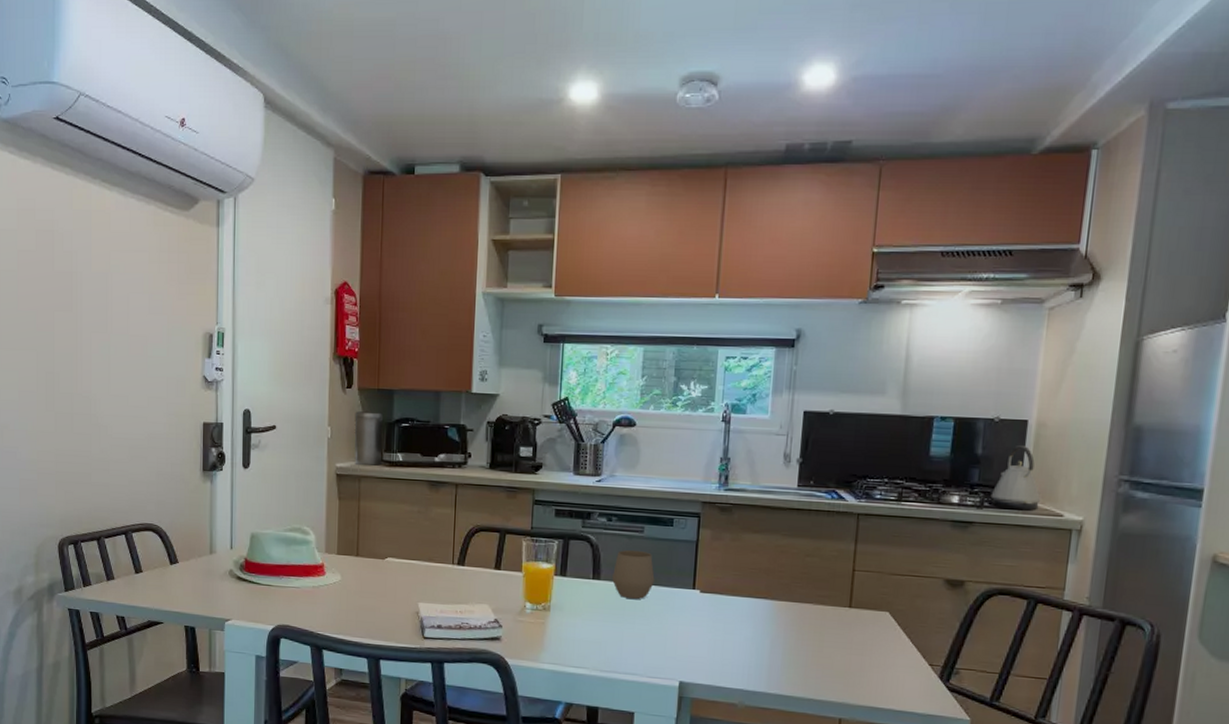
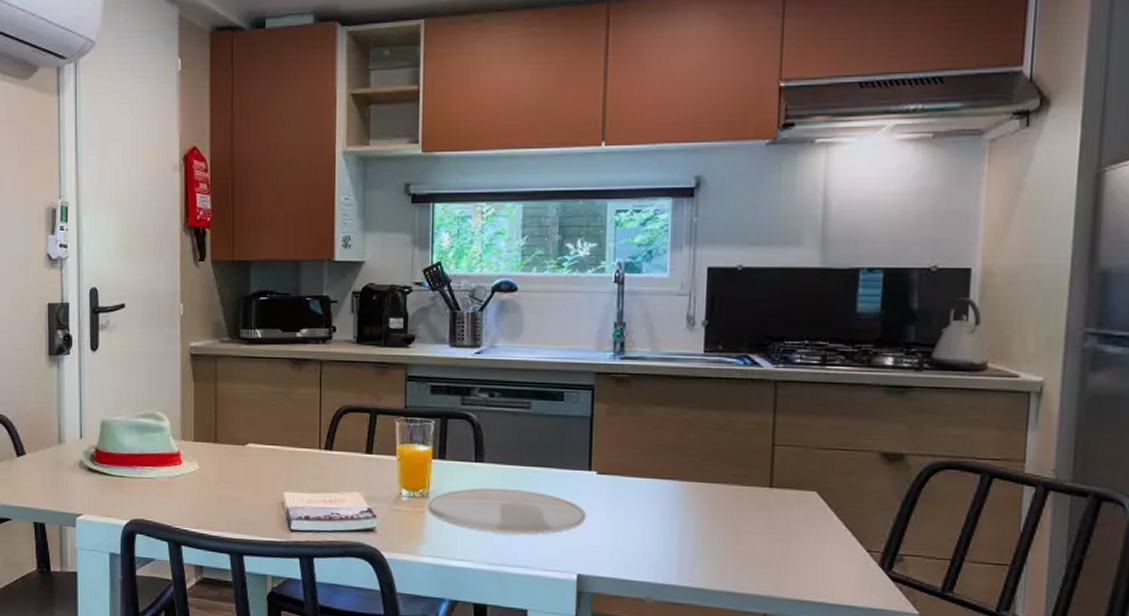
canister: present [354,411,383,467] -> none [210,285,240,345]
plate: none [547,602,690,646] -> present [426,487,587,535]
cup: present [612,549,655,599] -> none [497,428,545,483]

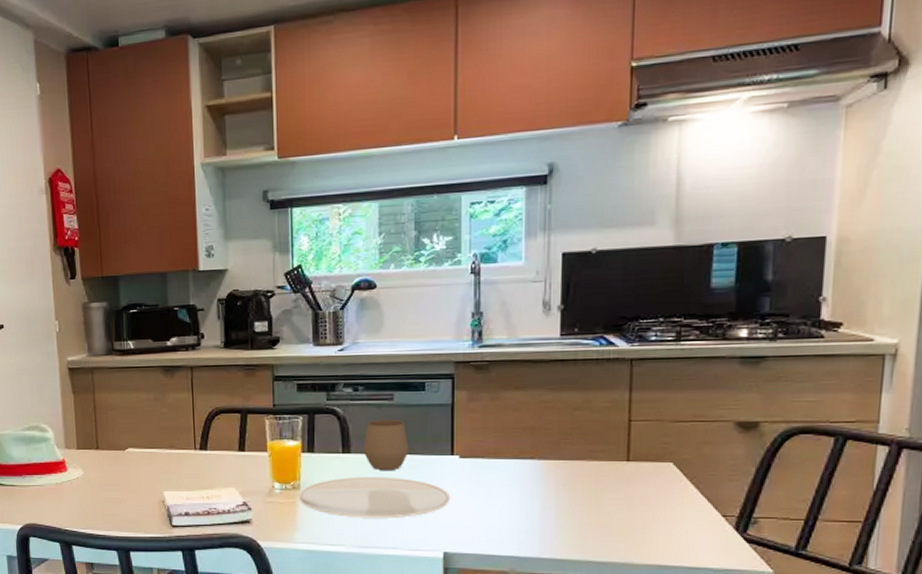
canister: none [210,285,240,345] -> present [82,301,114,358]
cup: none [497,428,545,483] -> present [363,419,409,470]
kettle: present [930,298,992,374] -> none [785,266,846,341]

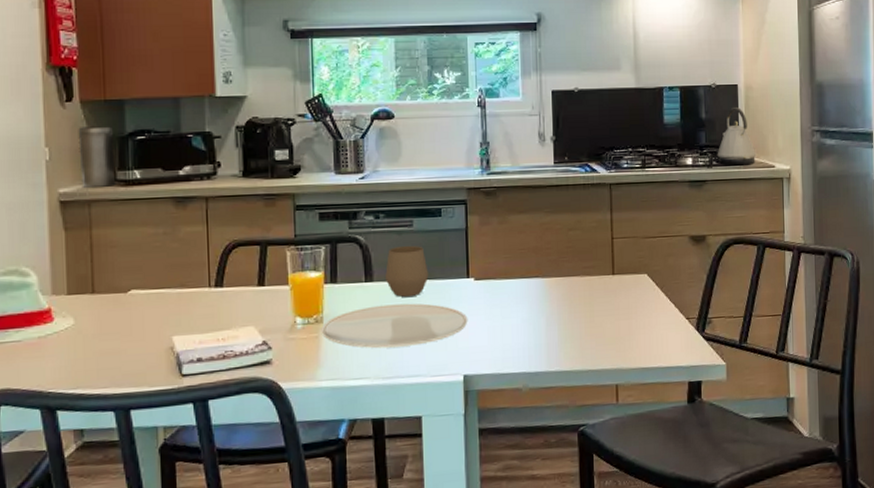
kettle: none [785,266,846,341] -> present [717,107,757,167]

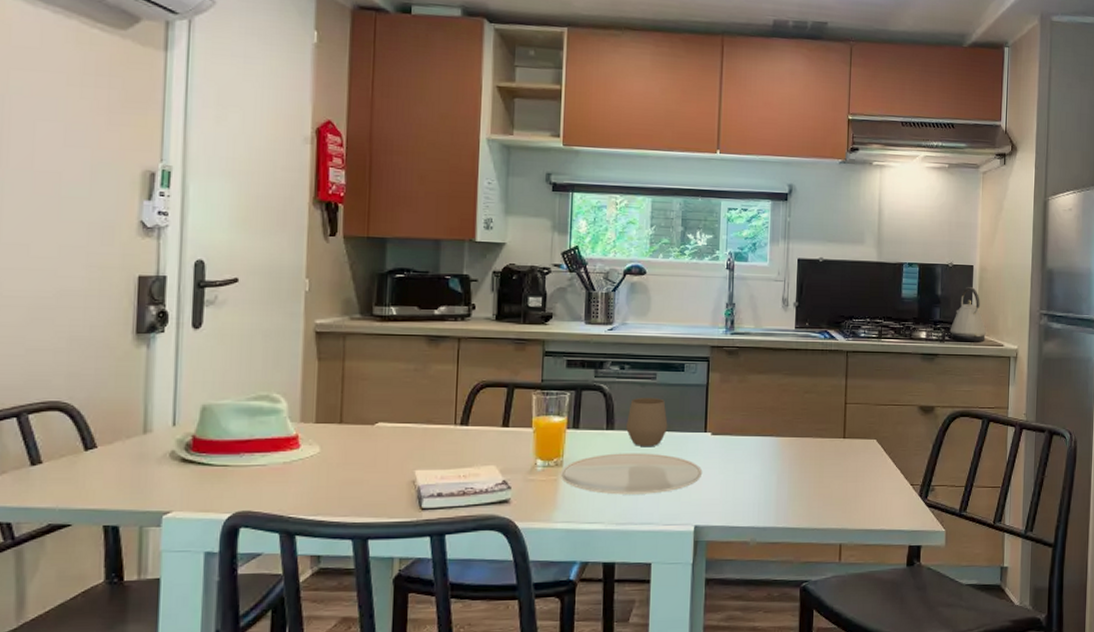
canister: present [79,126,116,189] -> none [338,261,373,322]

